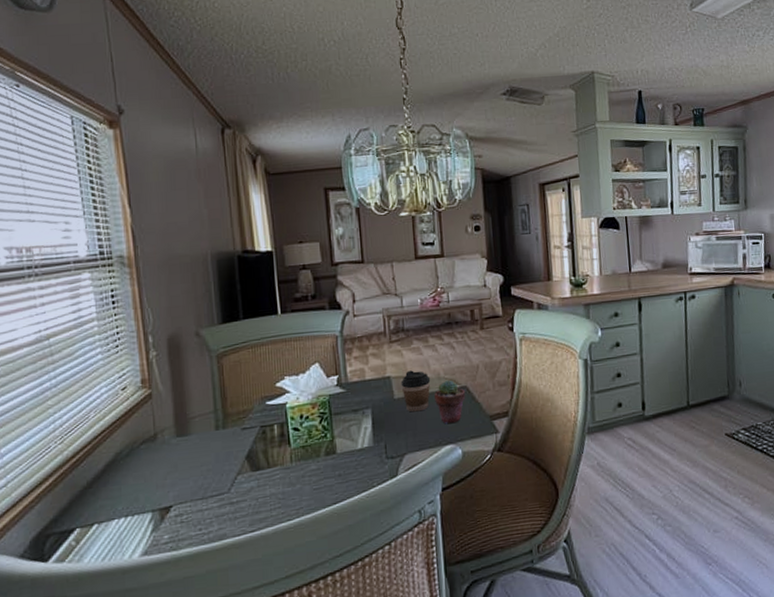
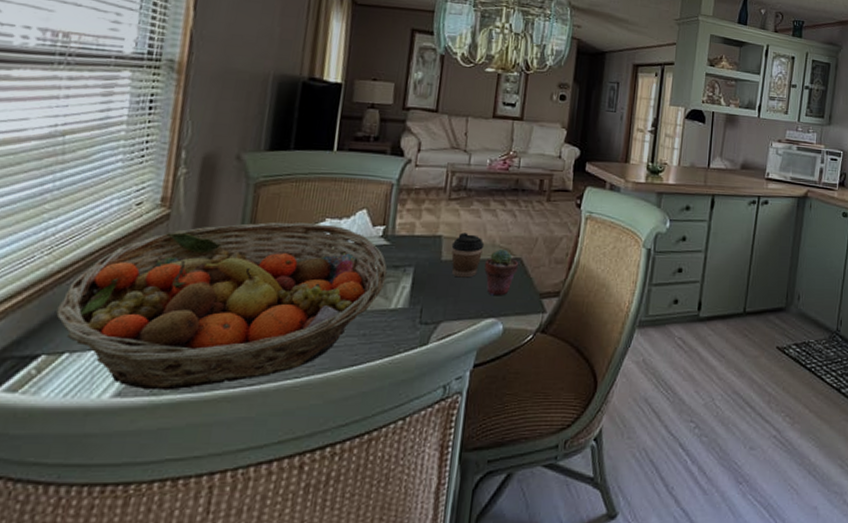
fruit basket: none [79,381,349,547] -> present [56,222,388,391]

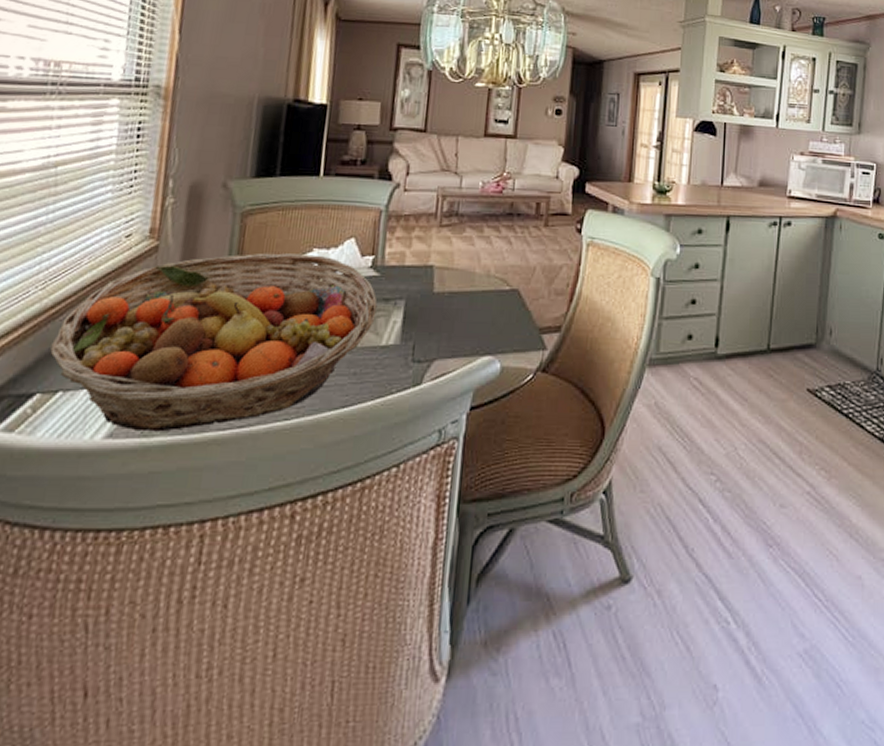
coffee cup: present [451,232,485,278] -> none [443,262,479,312]
potted succulent: present [484,248,519,296] -> none [479,279,516,331]

